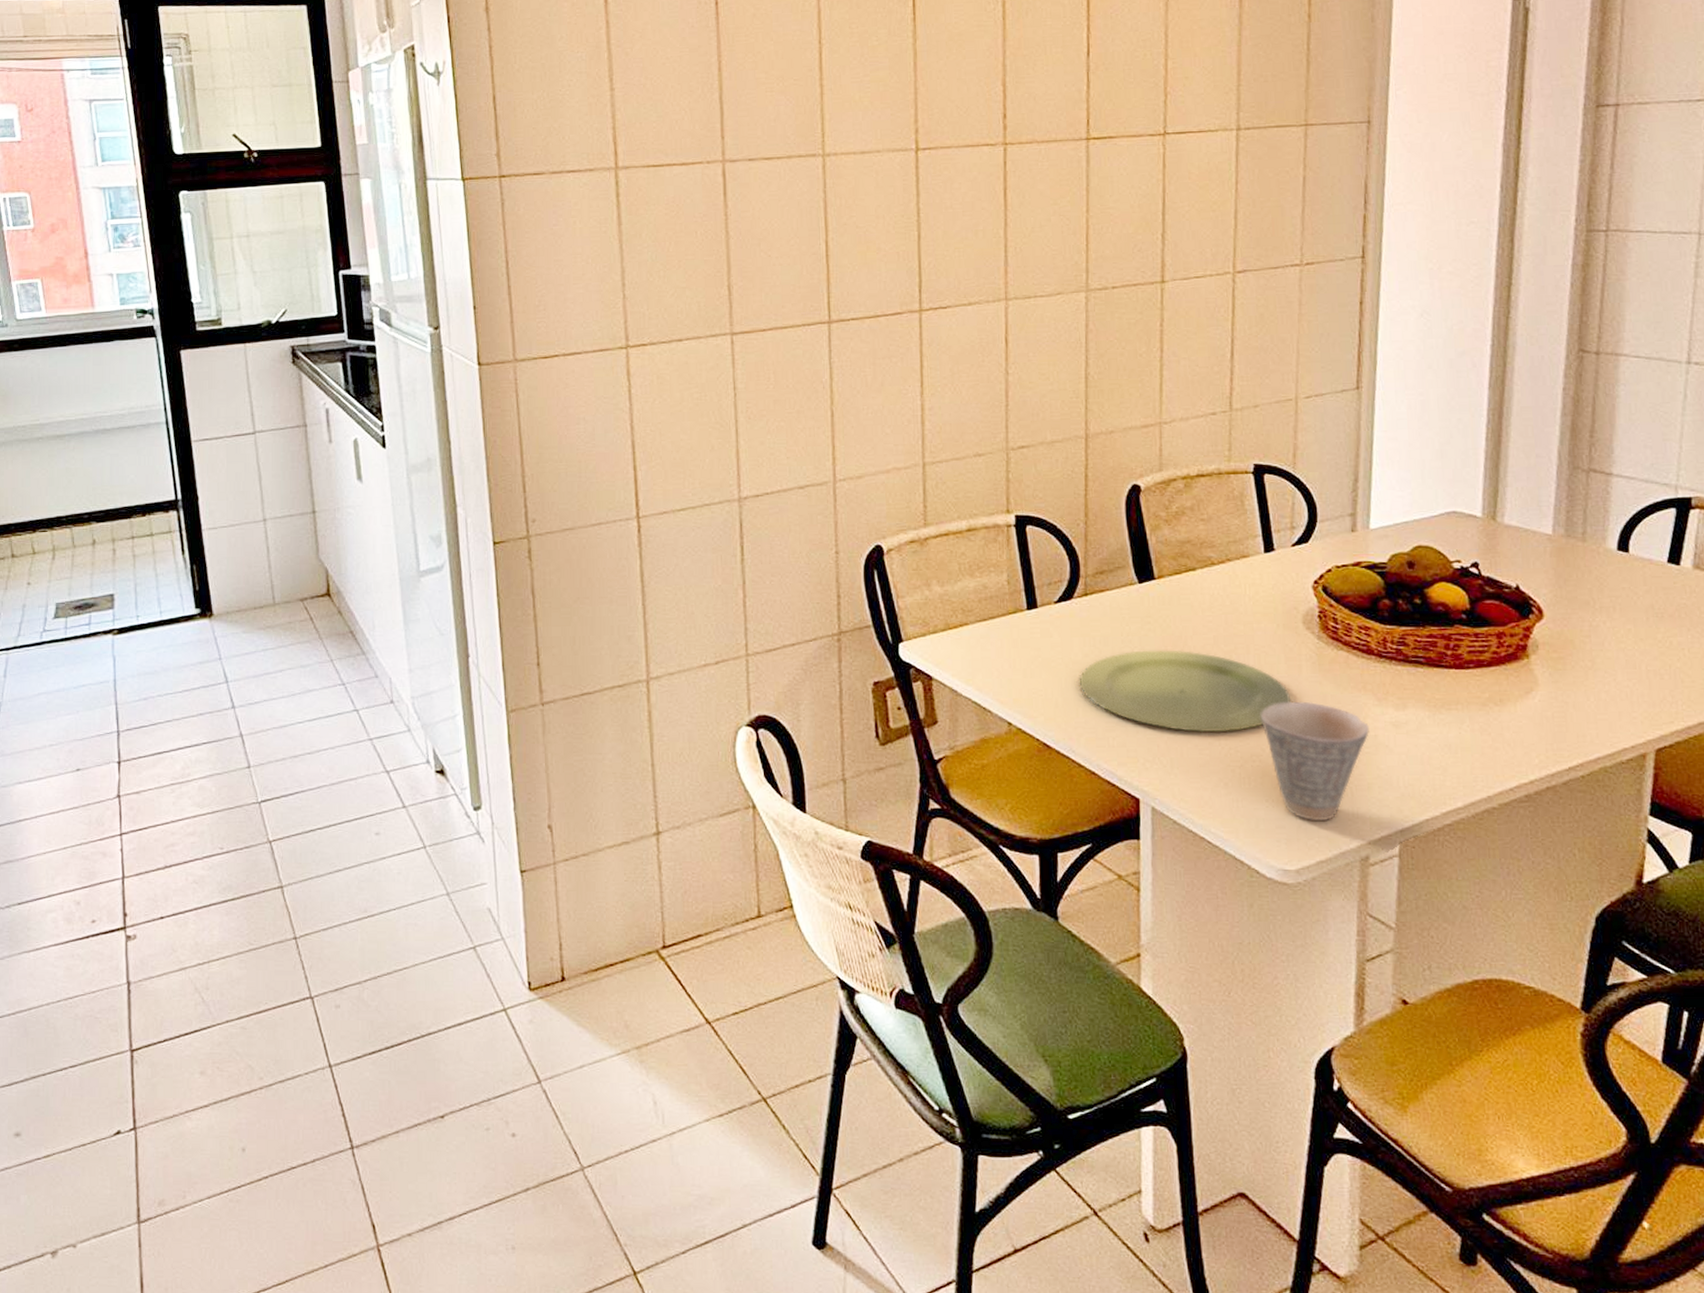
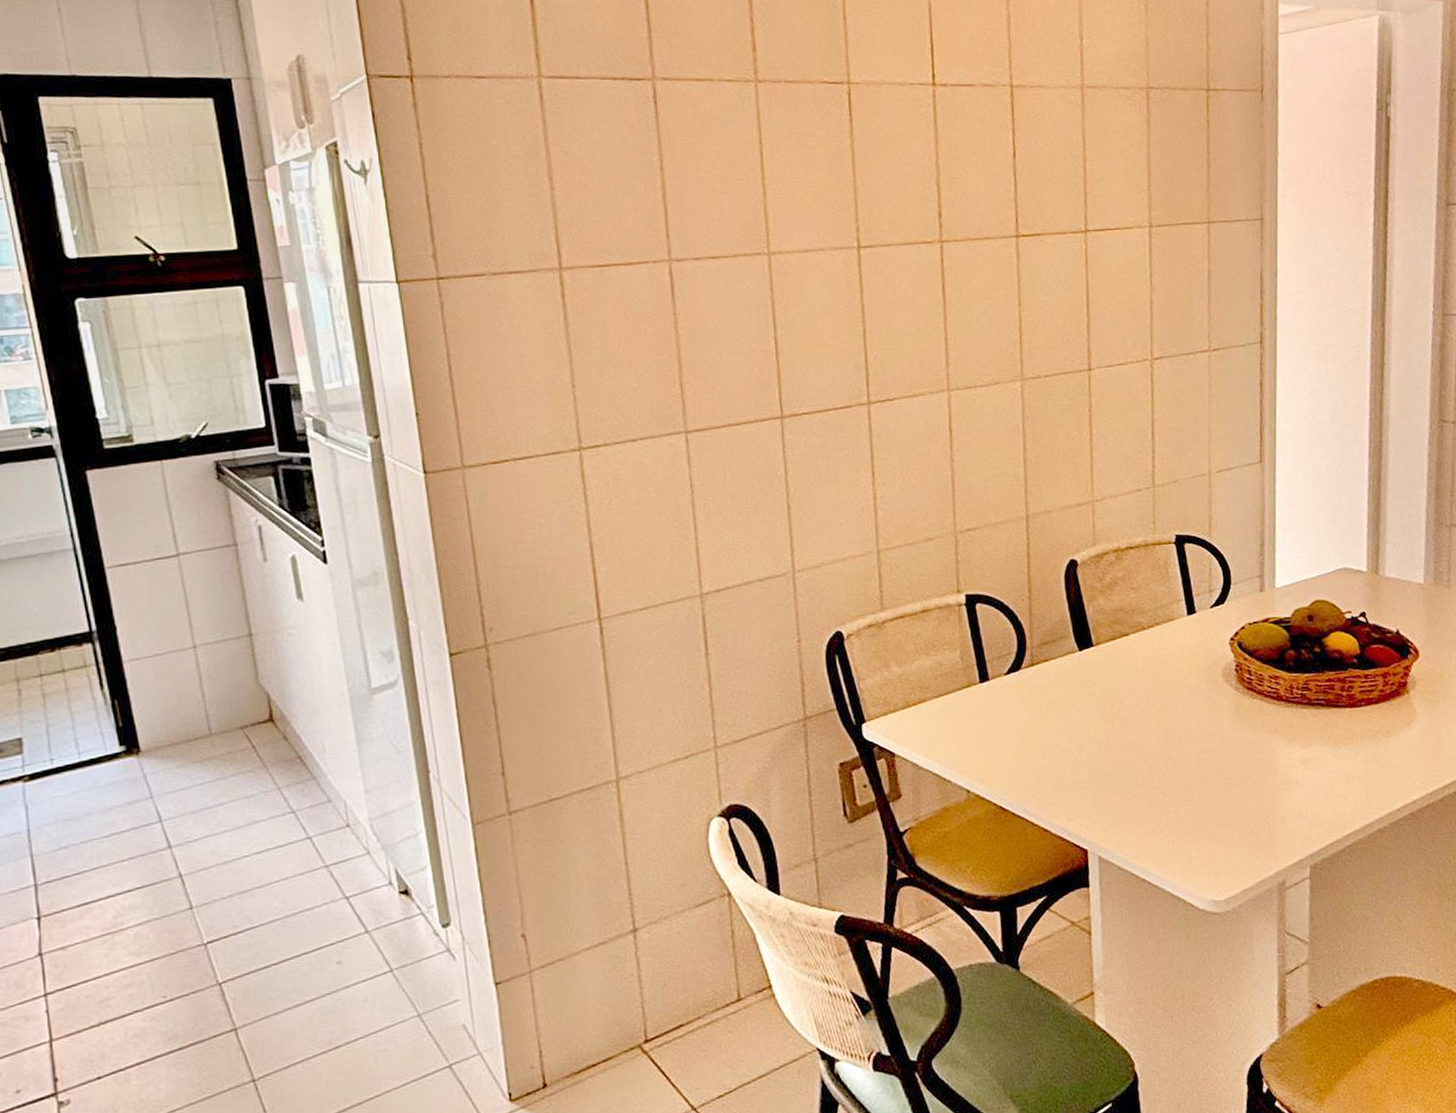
plate: present [1079,650,1290,733] -> none [1029,710,1214,784]
cup: present [1261,701,1369,820] -> none [1190,747,1282,854]

